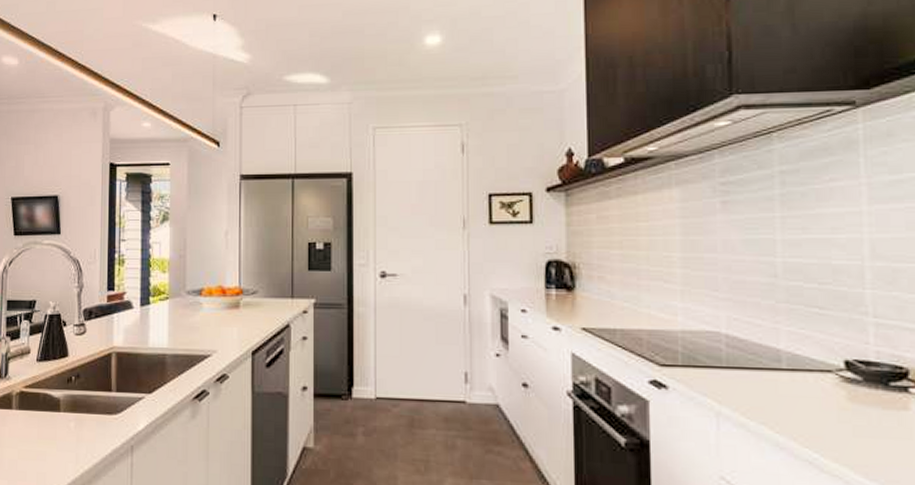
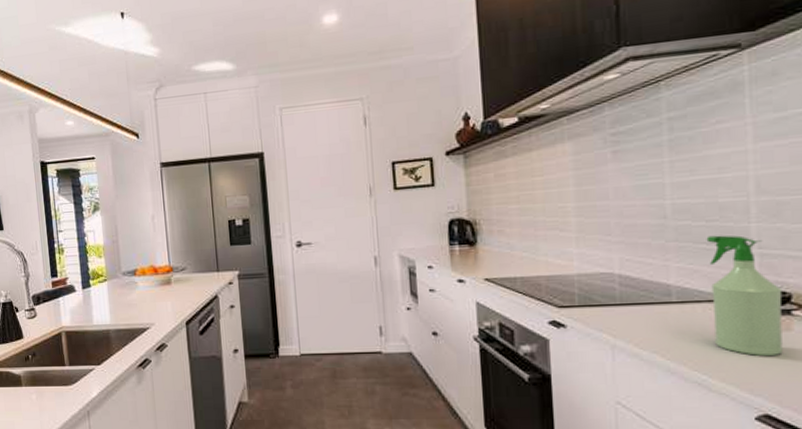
spray bottle: none [818,299,900,436] -> present [706,235,783,356]

